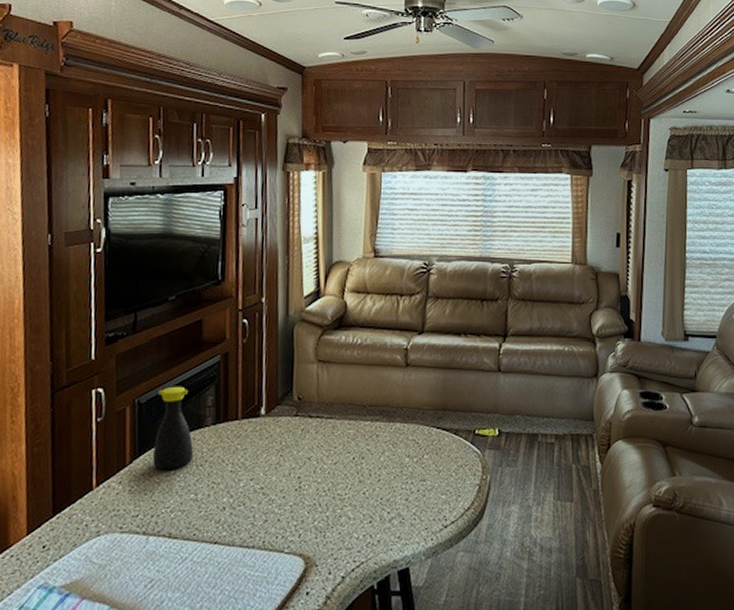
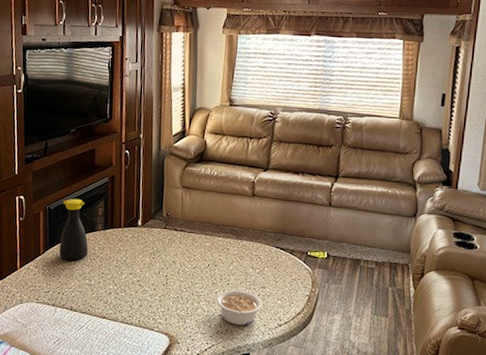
legume: none [365,486,423,533] -> present [216,290,263,326]

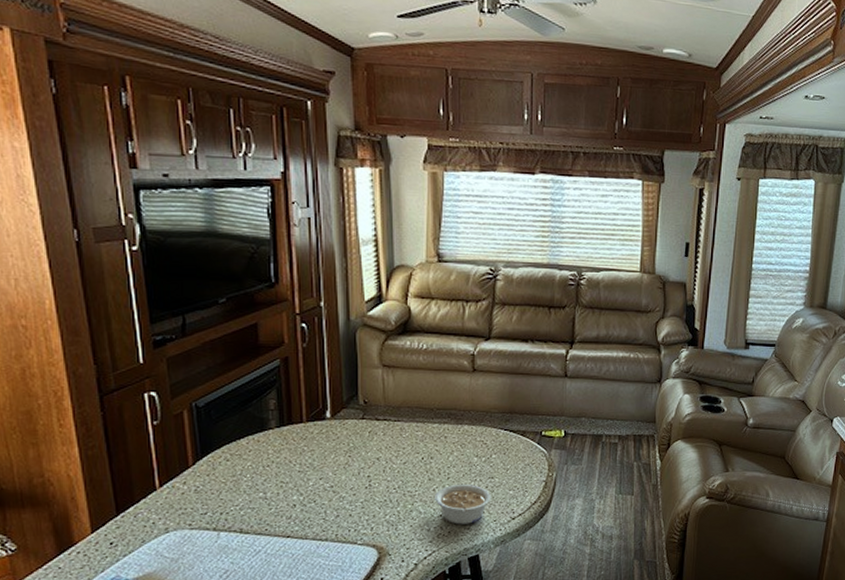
bottle: present [59,198,88,261] -> none [216,390,258,471]

